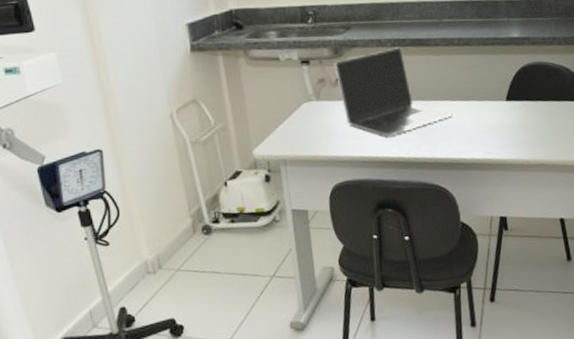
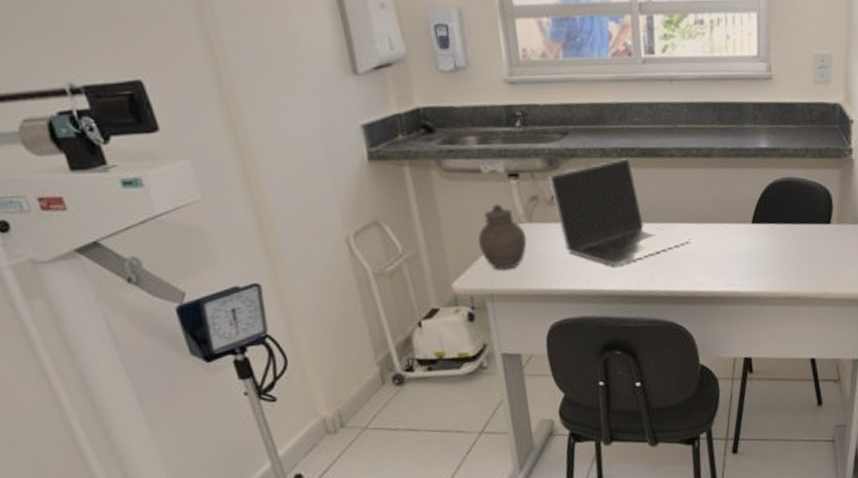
jar: none [275,86,315,140] -> present [477,204,527,270]

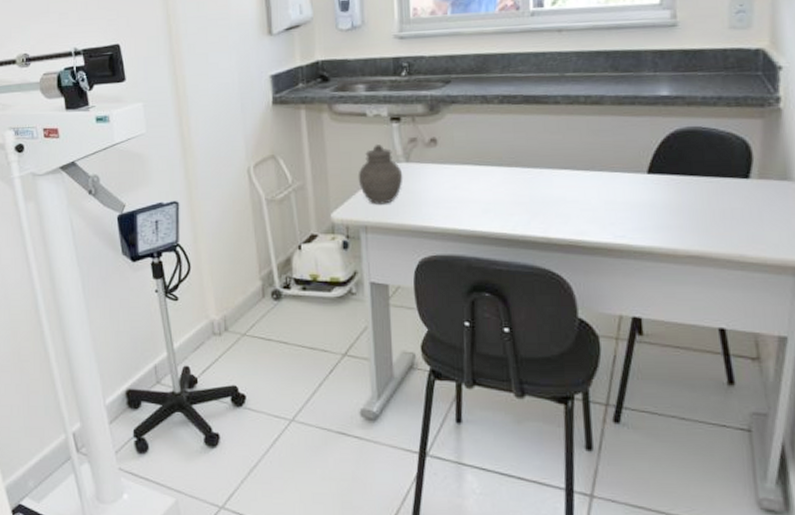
laptop: present [548,158,693,266] -> none [428,105,576,208]

